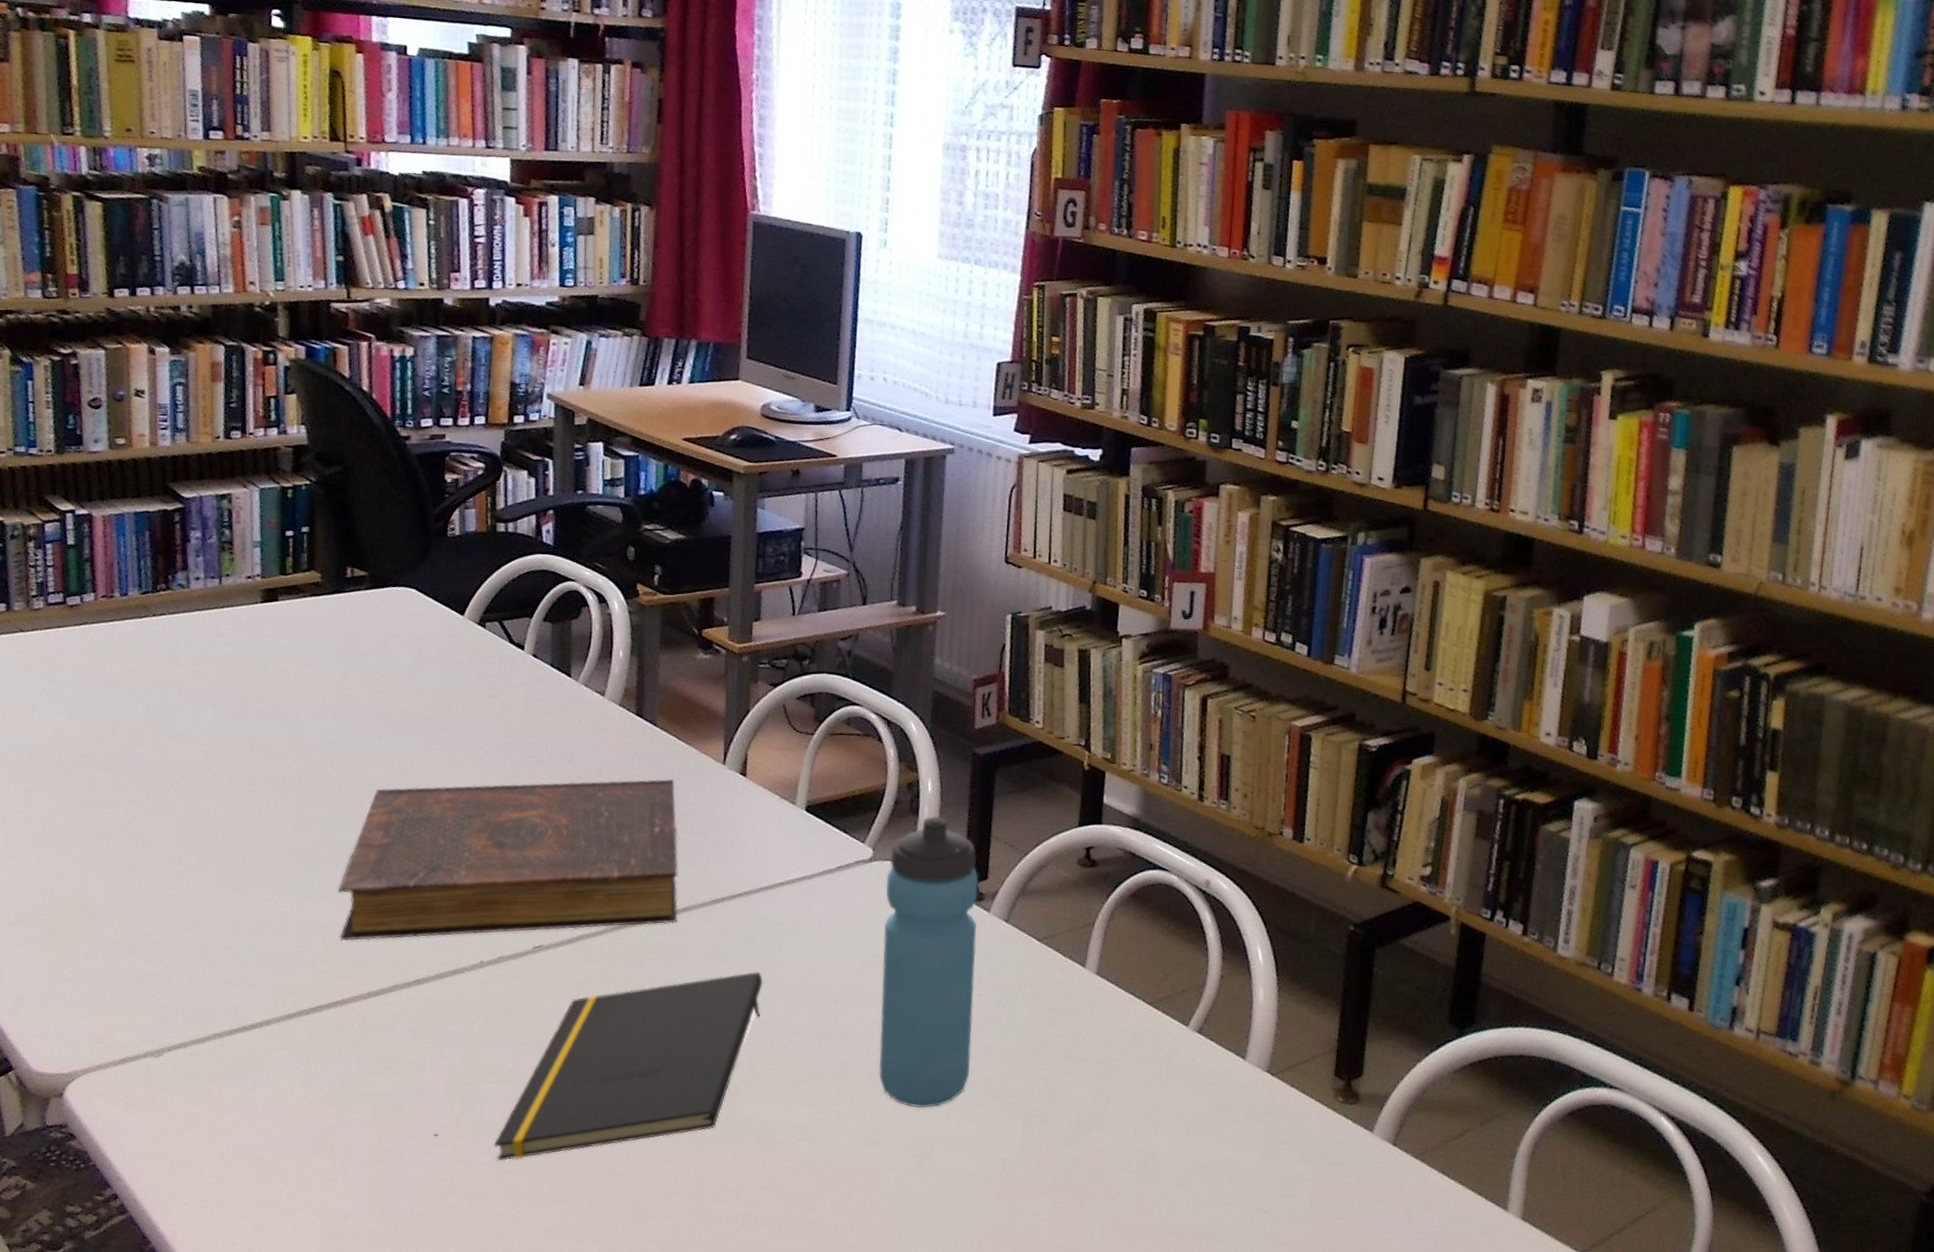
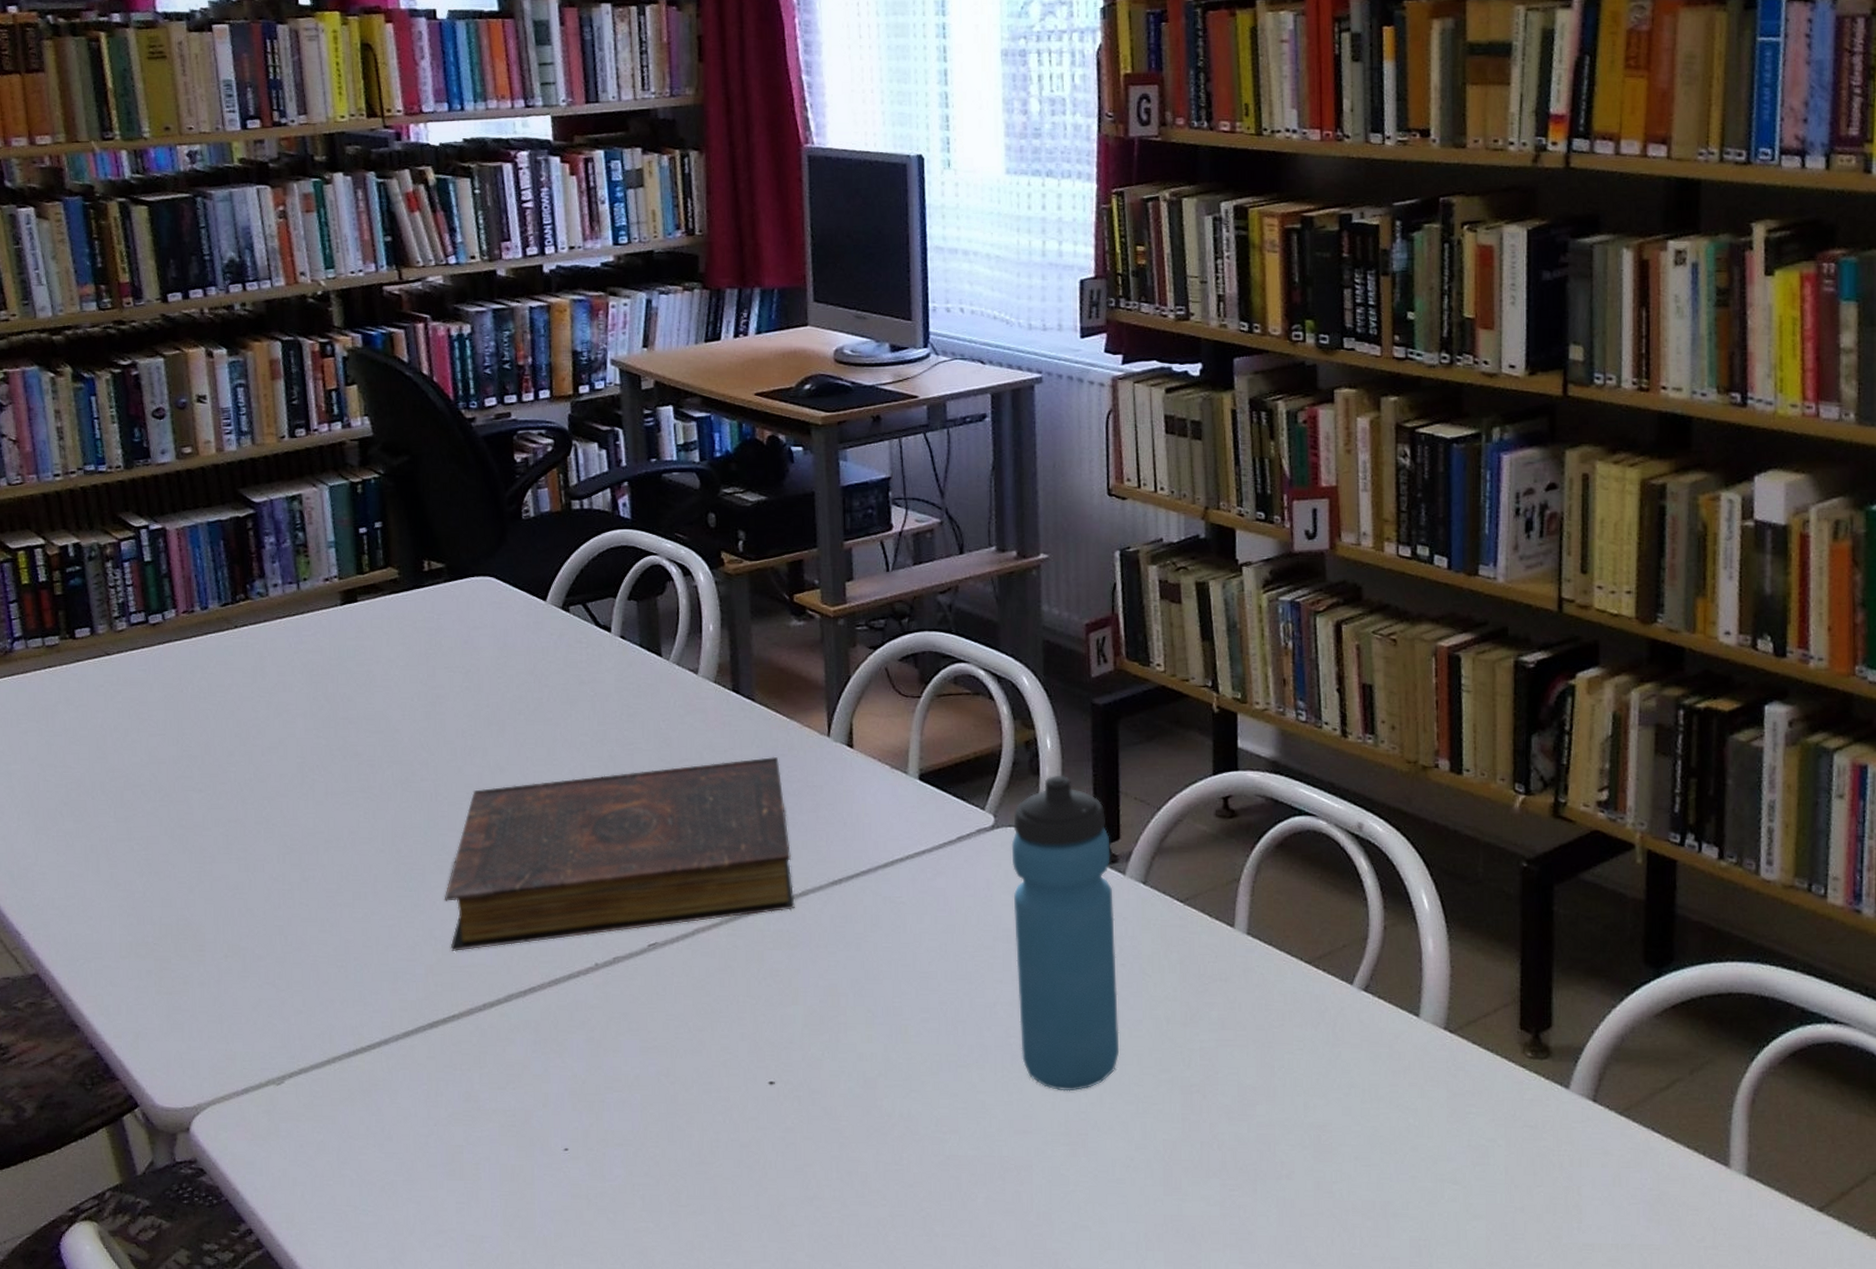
notepad: present [494,971,763,1161] -> none [627,955,891,1173]

